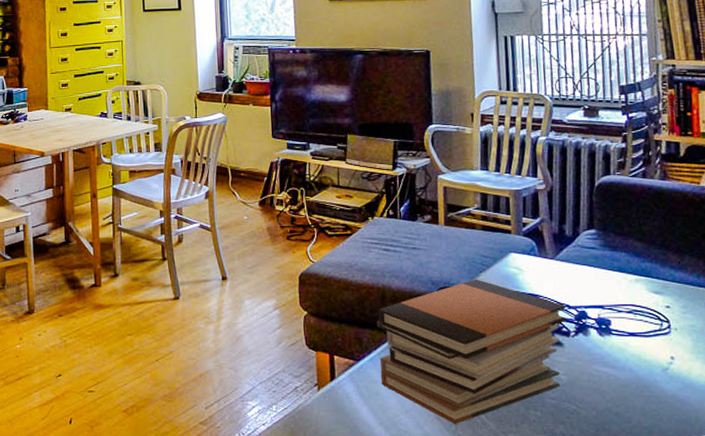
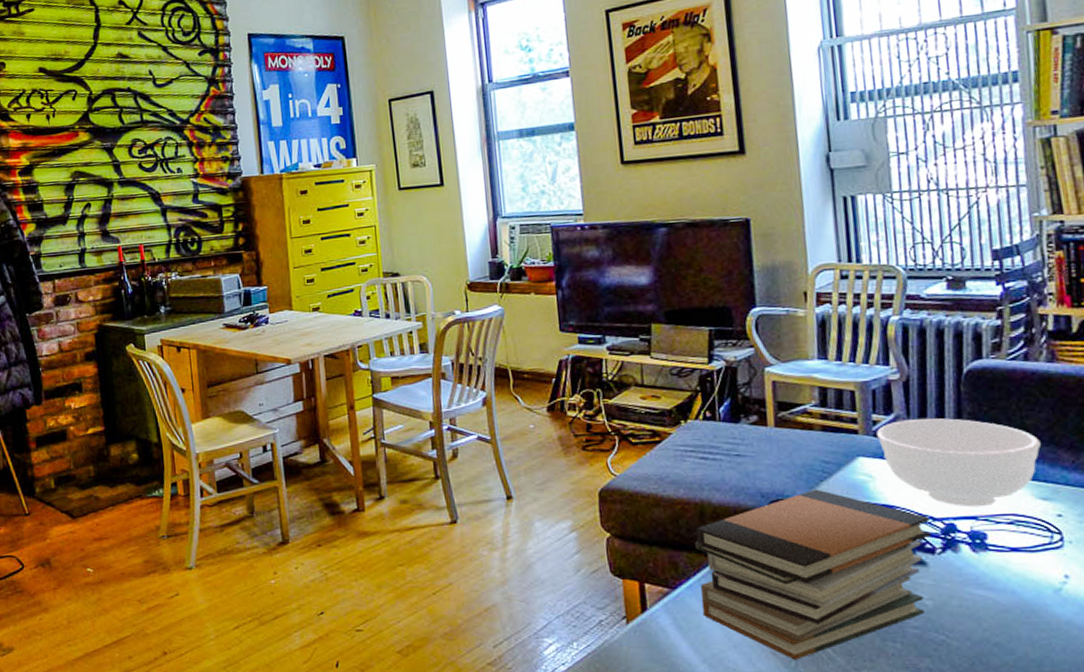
bowl: none [526,223,654,298] -> present [877,418,1041,508]

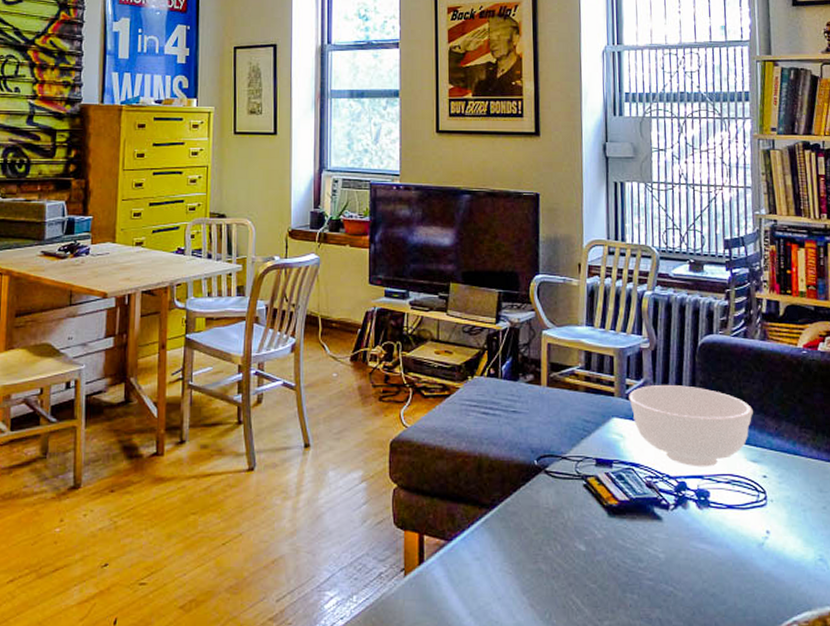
book stack: present [695,489,931,660] -> none [472,446,666,612]

